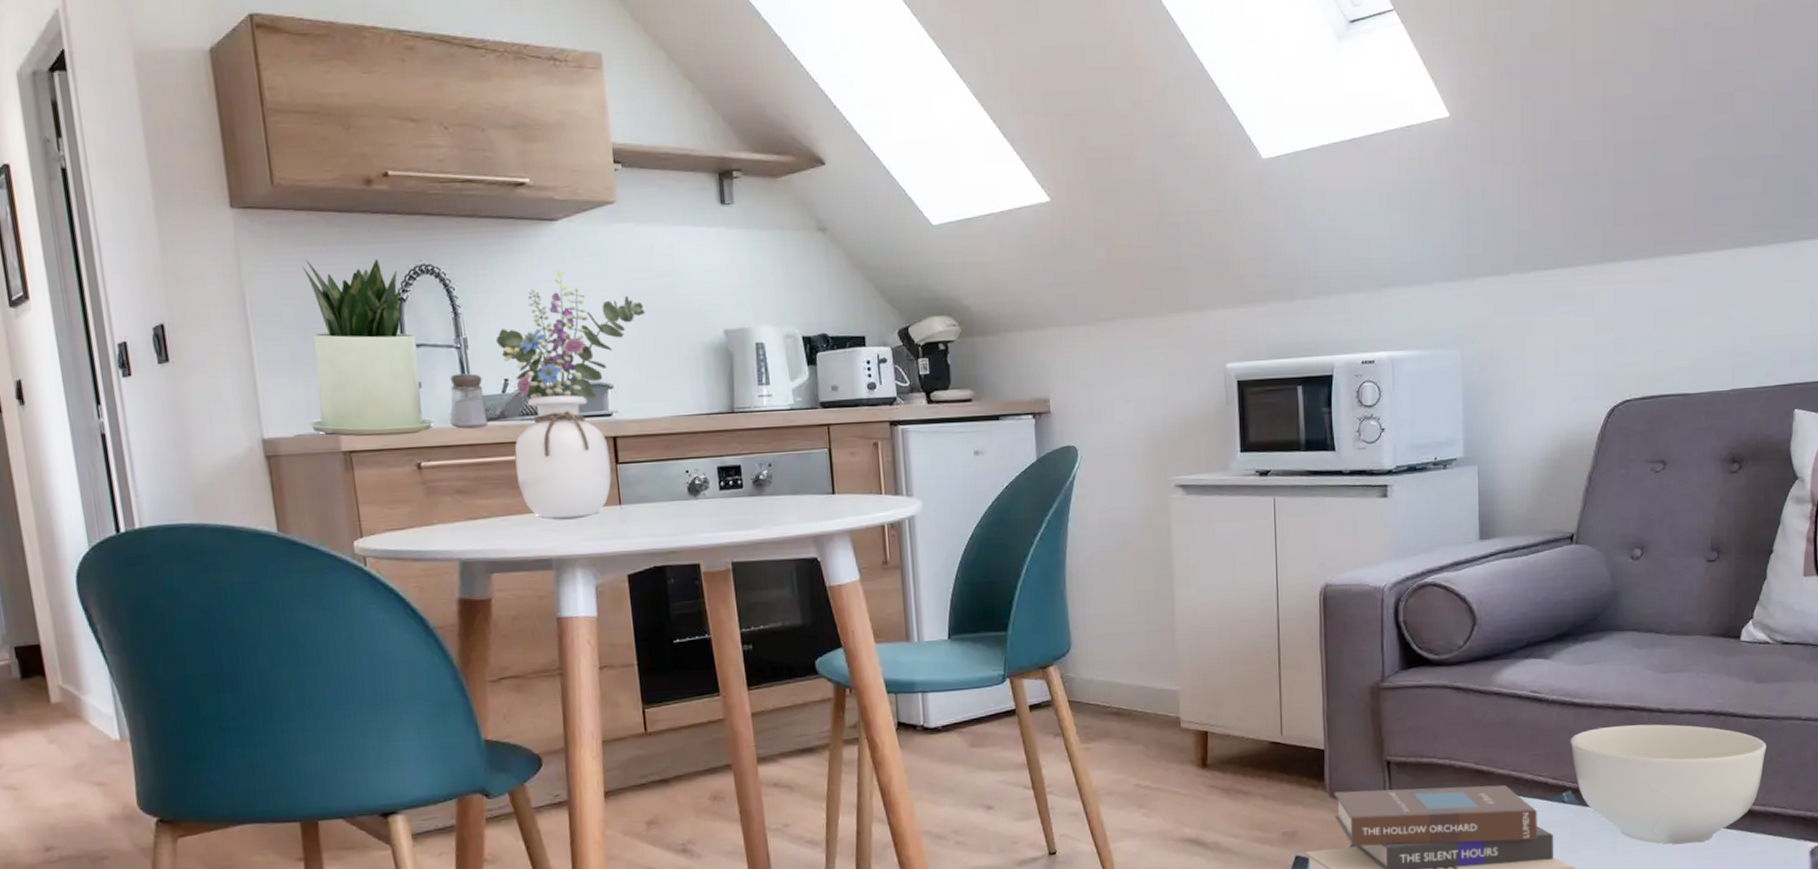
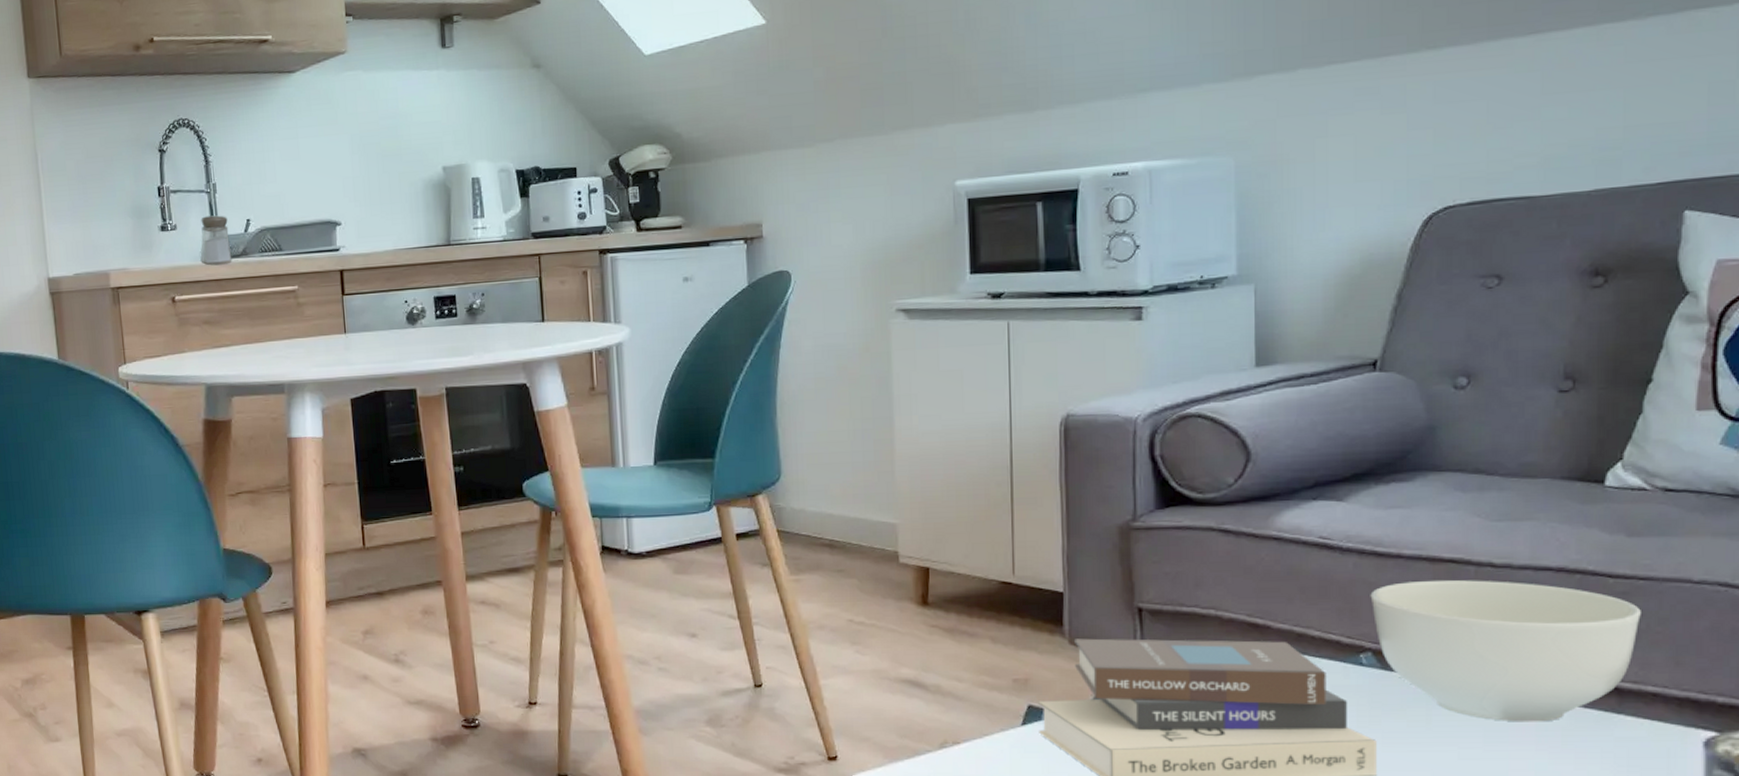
planter: present [302,259,435,437] -> none [83,116,187,275]
bouquet: present [495,269,645,520] -> none [240,117,371,348]

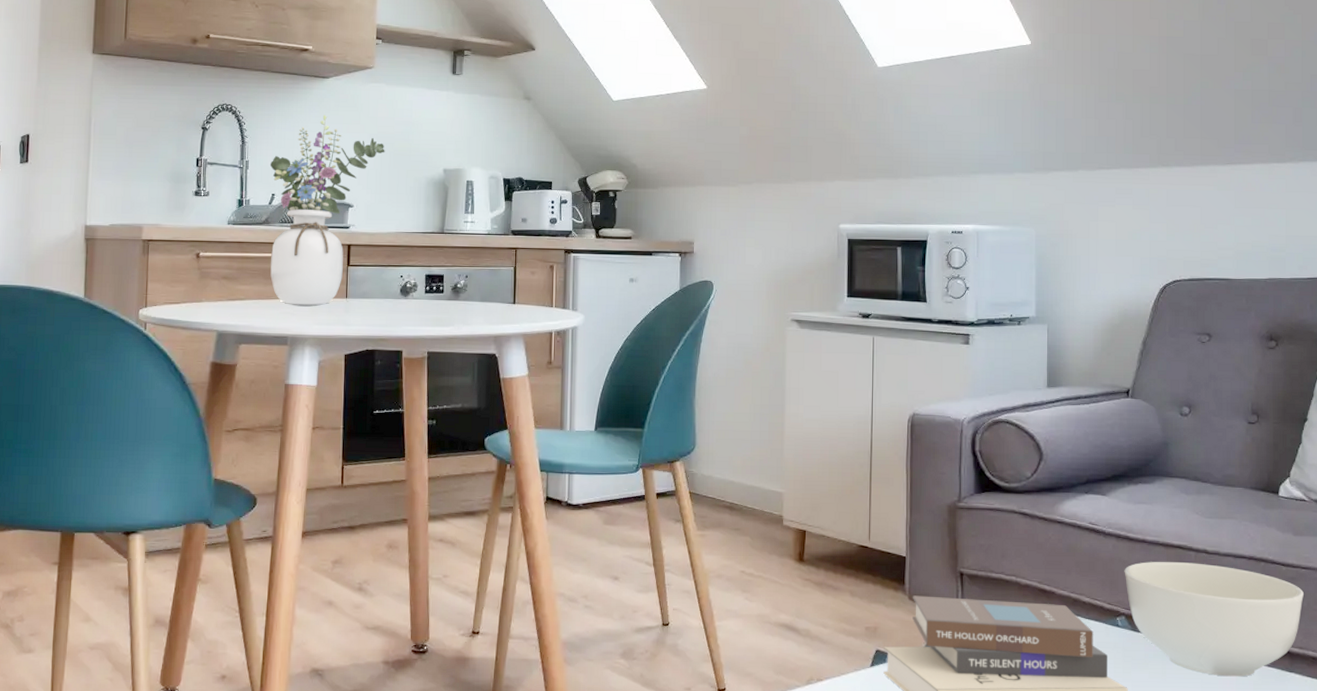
salt shaker: present [200,215,232,266] -> none [227,187,255,230]
bouquet: none [240,117,371,348] -> present [269,114,385,307]

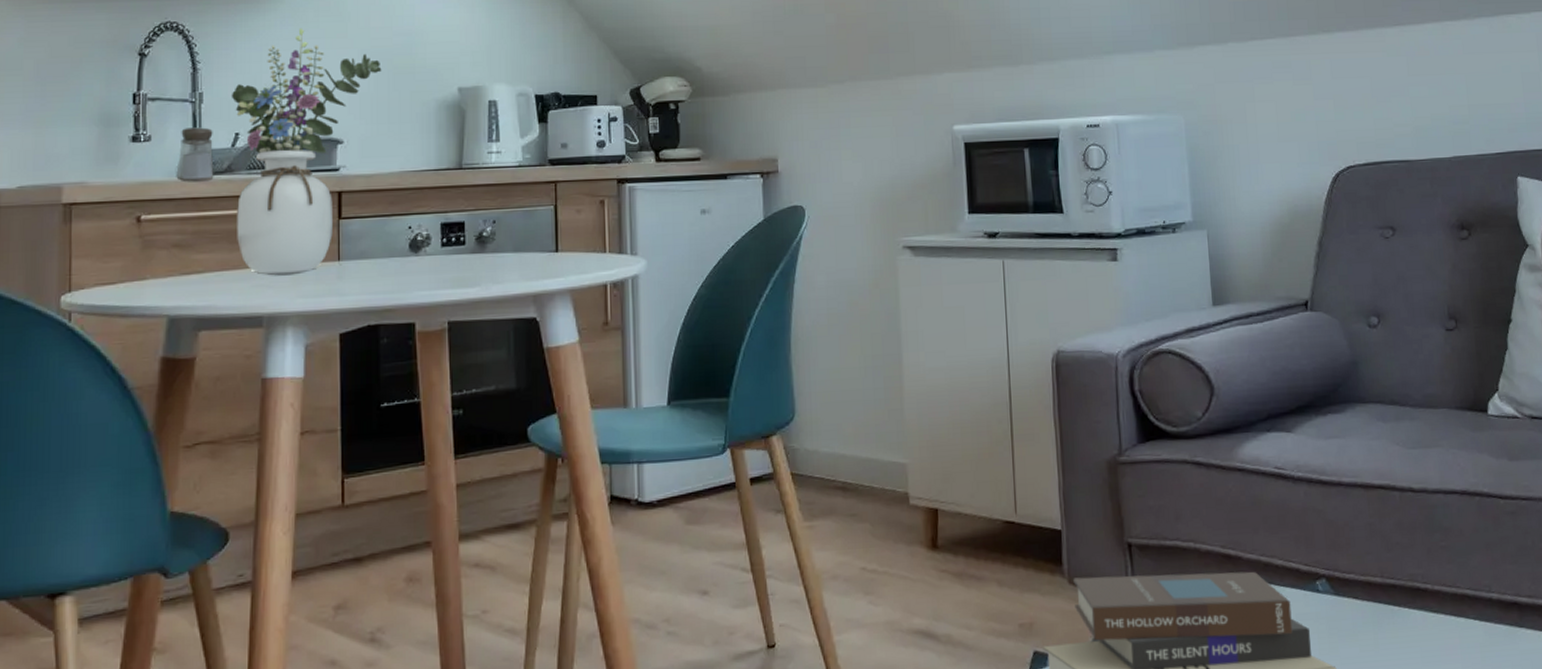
salt shaker: none [227,187,255,230] -> present [176,127,214,183]
bowl: present [1124,561,1304,677] -> none [1320,504,1527,641]

